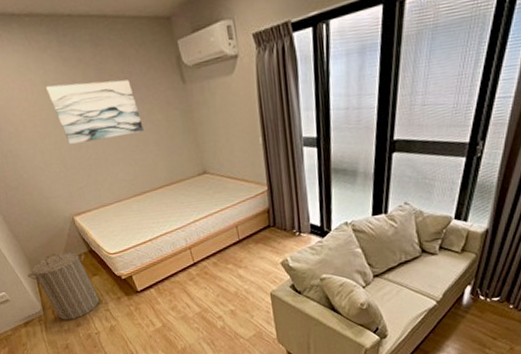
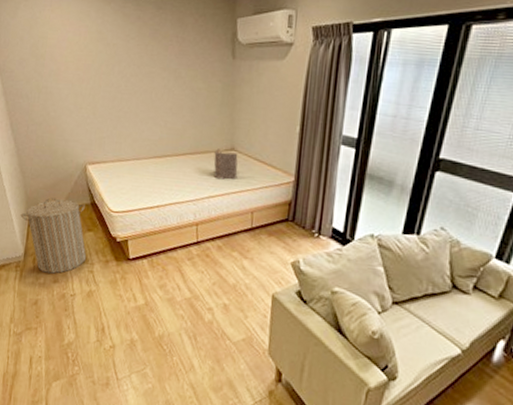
wall art: present [45,80,144,144] -> none [98,34,183,96]
book: none [189,174,216,203] -> present [213,149,238,180]

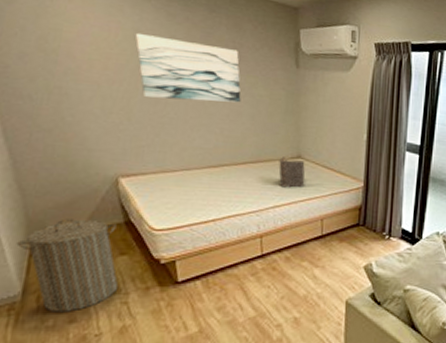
wall art: none [98,34,183,96] -> present [135,32,241,103]

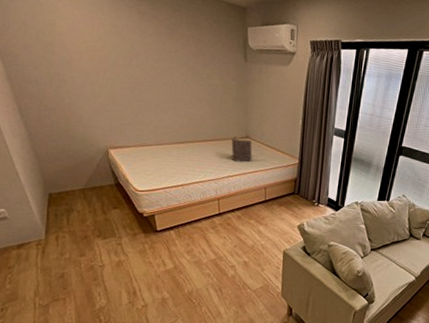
laundry hamper: present [16,218,119,312] -> none [38,179,114,249]
wall art: present [135,32,241,103] -> none [113,28,201,91]

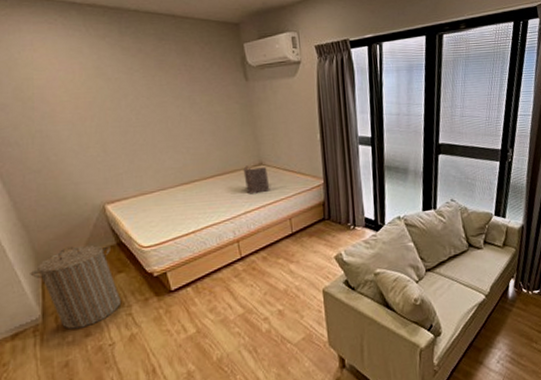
laundry hamper: none [38,179,114,249] -> present [30,244,122,330]

